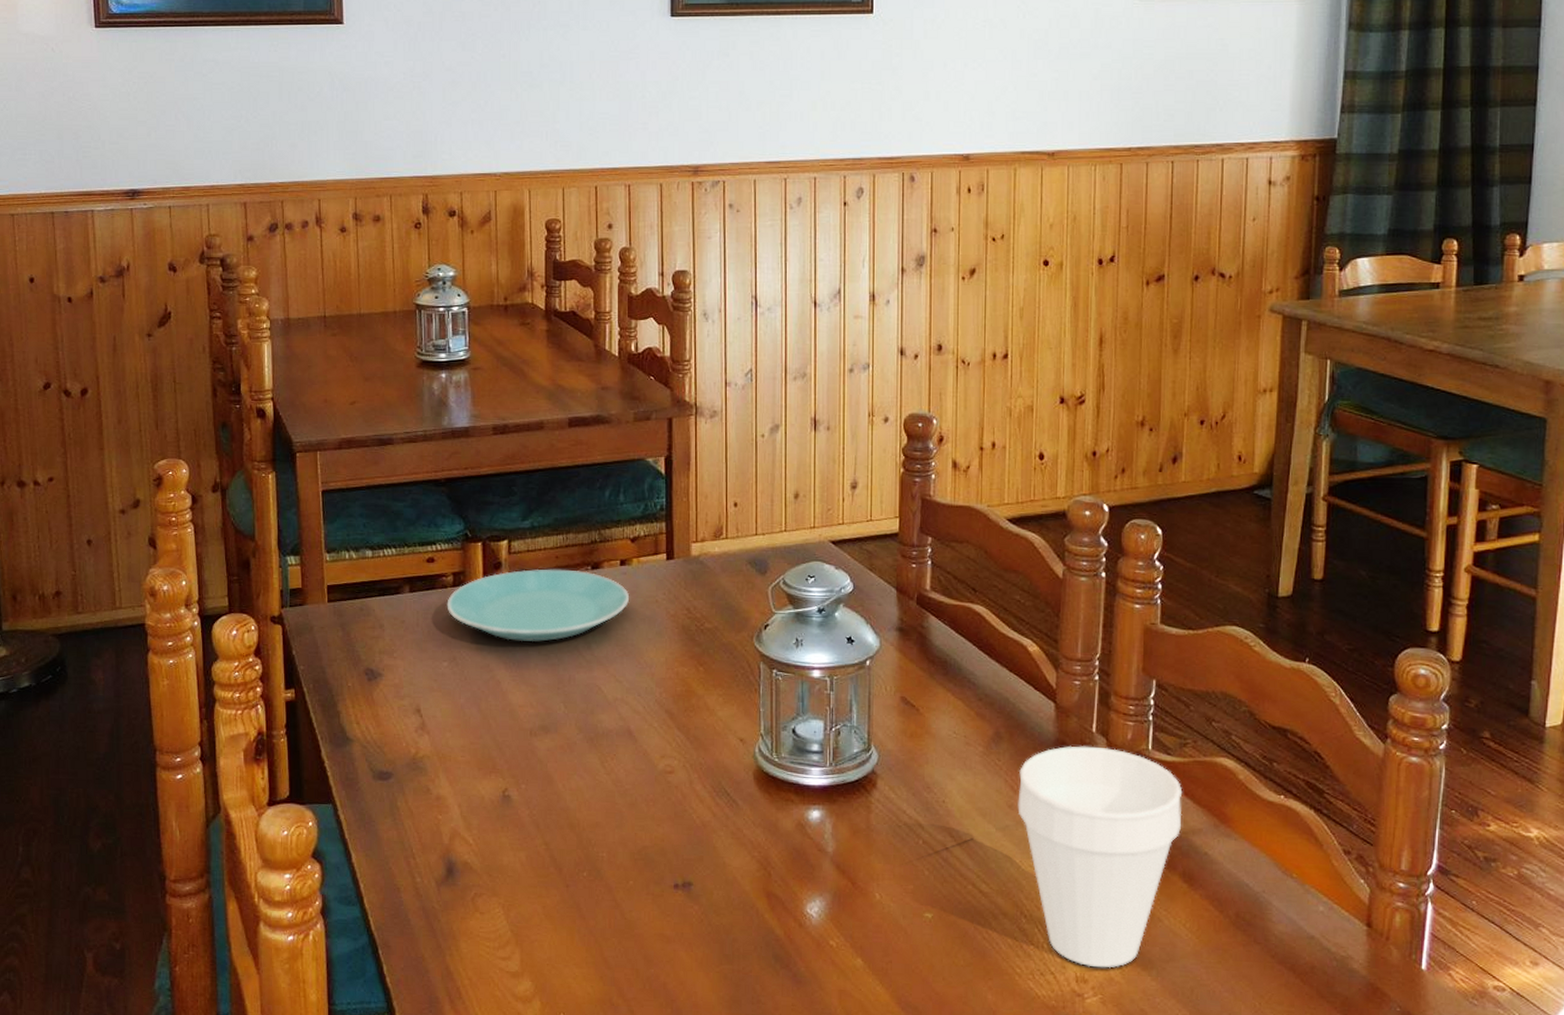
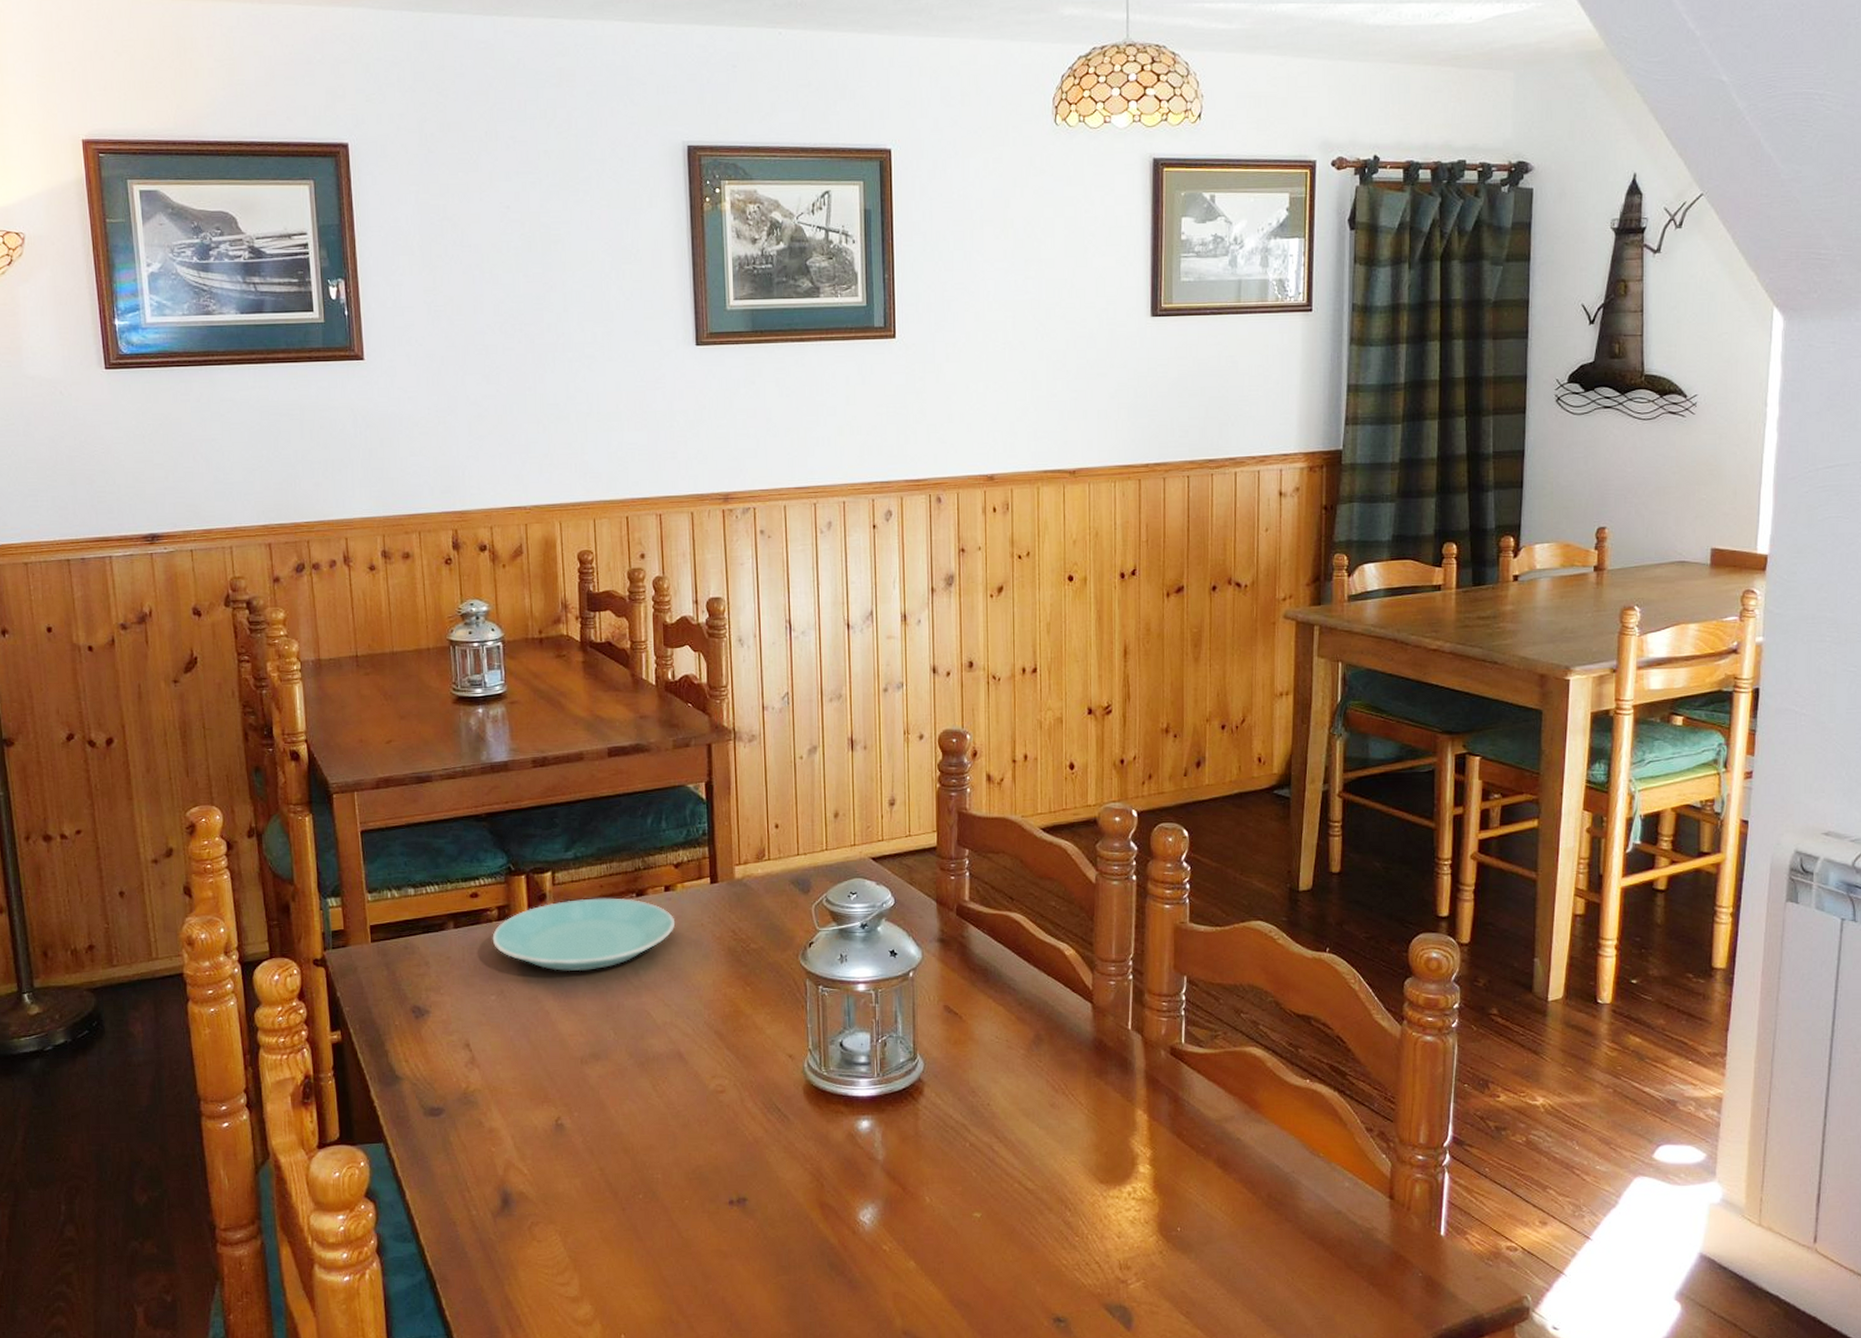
cup: present [1017,745,1183,968] -> none [1059,1043,1215,1255]

